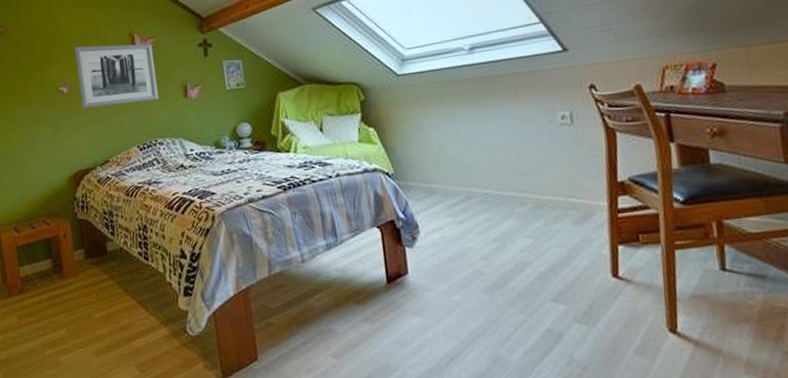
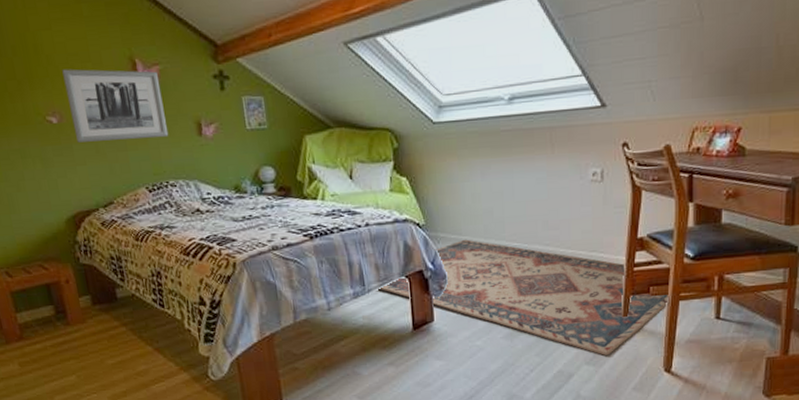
rug: none [350,187,664,313] -> present [378,239,670,356]

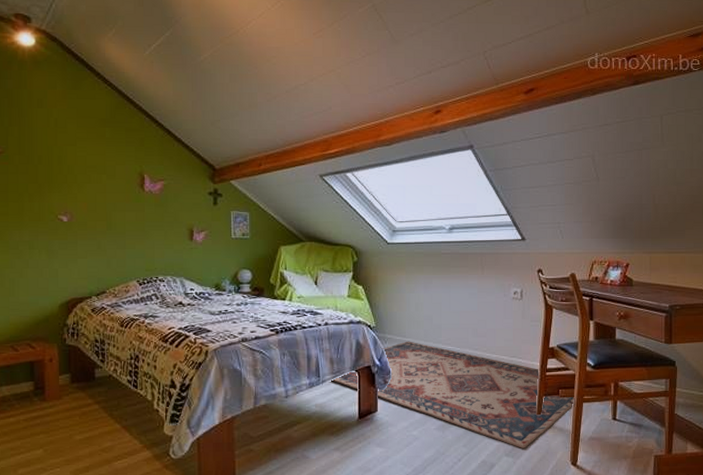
wall art: present [62,69,169,143] -> none [79,178,164,240]

